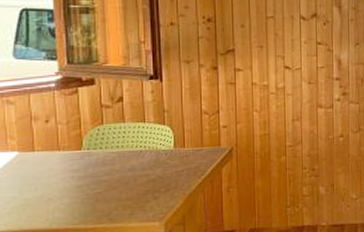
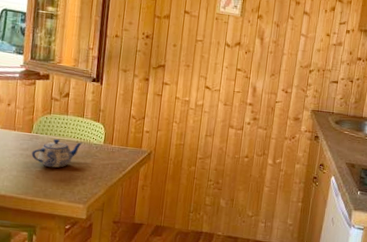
teapot: none [85,151,149,187] -> present [31,138,83,168]

